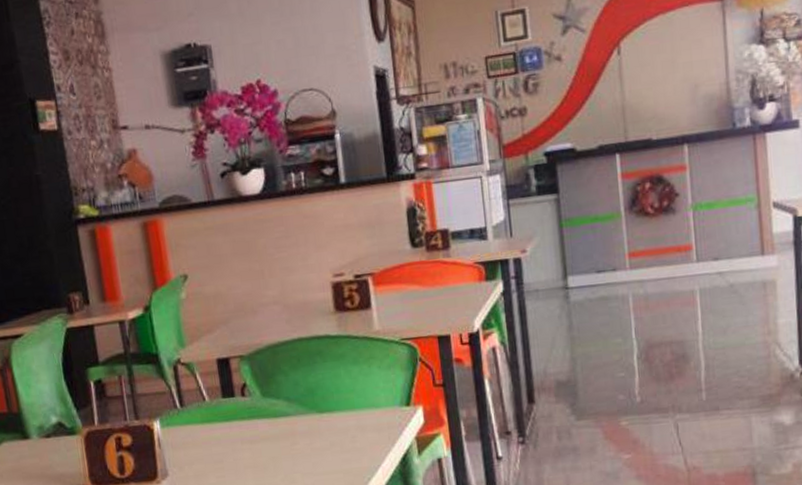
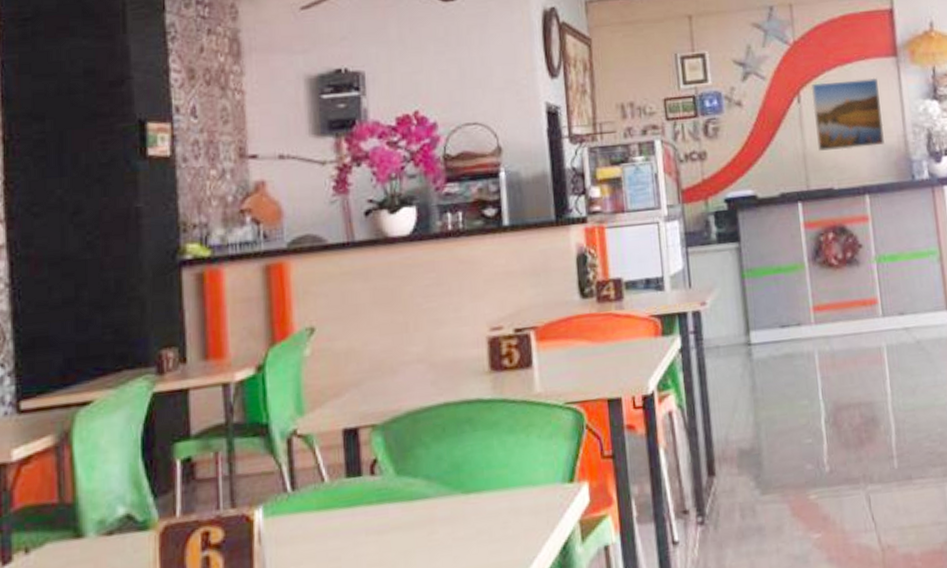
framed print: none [631,23,706,102] -> present [811,77,885,151]

